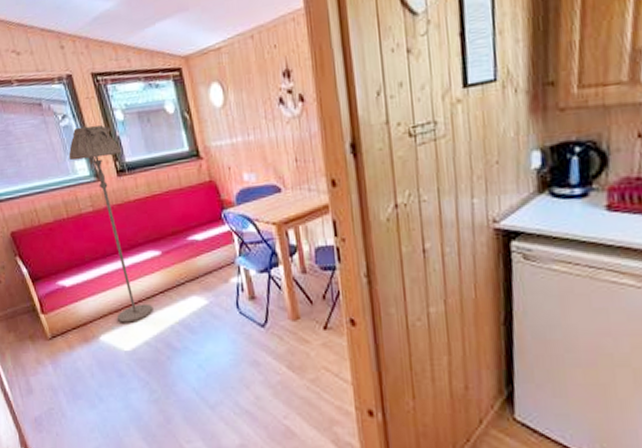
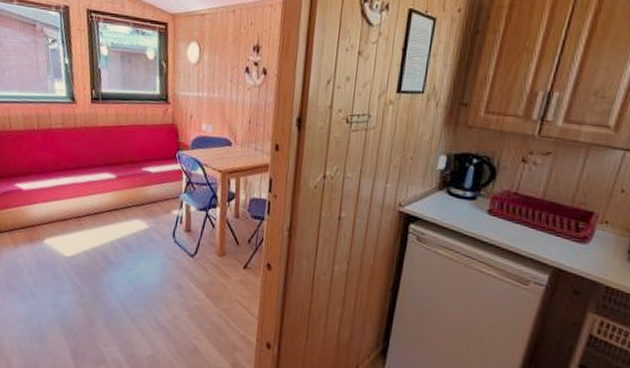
floor lamp: present [68,125,153,323] -> none [50,53,99,233]

